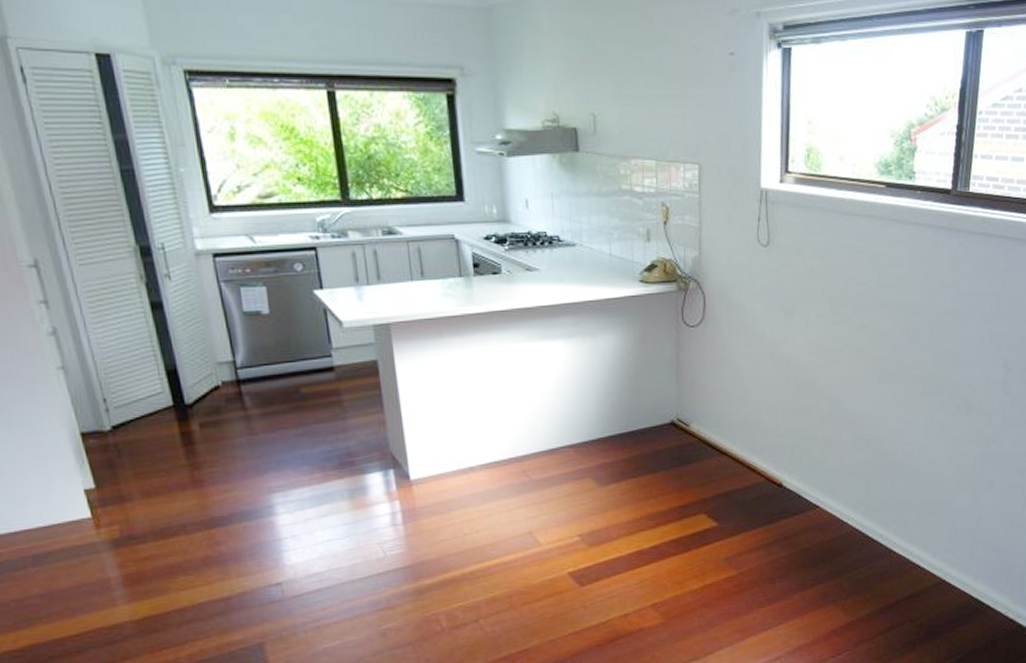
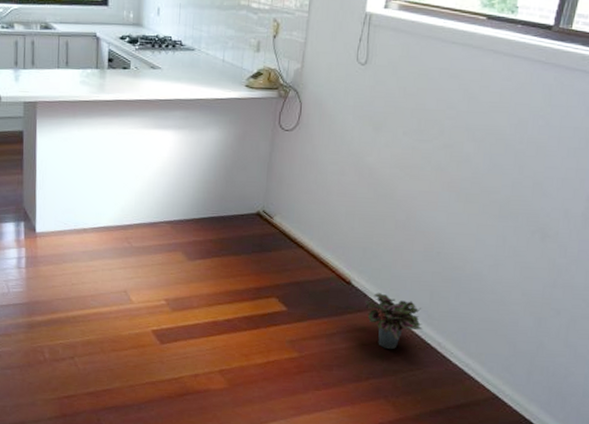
potted plant: none [799,491,863,551] -> present [365,293,423,350]

